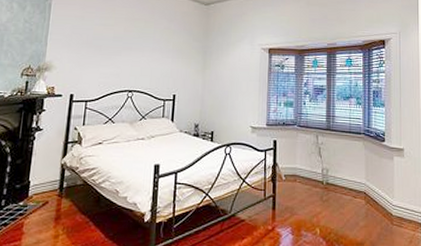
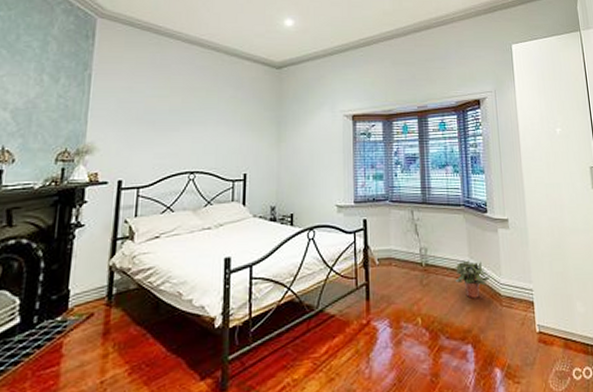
potted plant: none [351,182,383,216] -> present [454,260,489,299]

